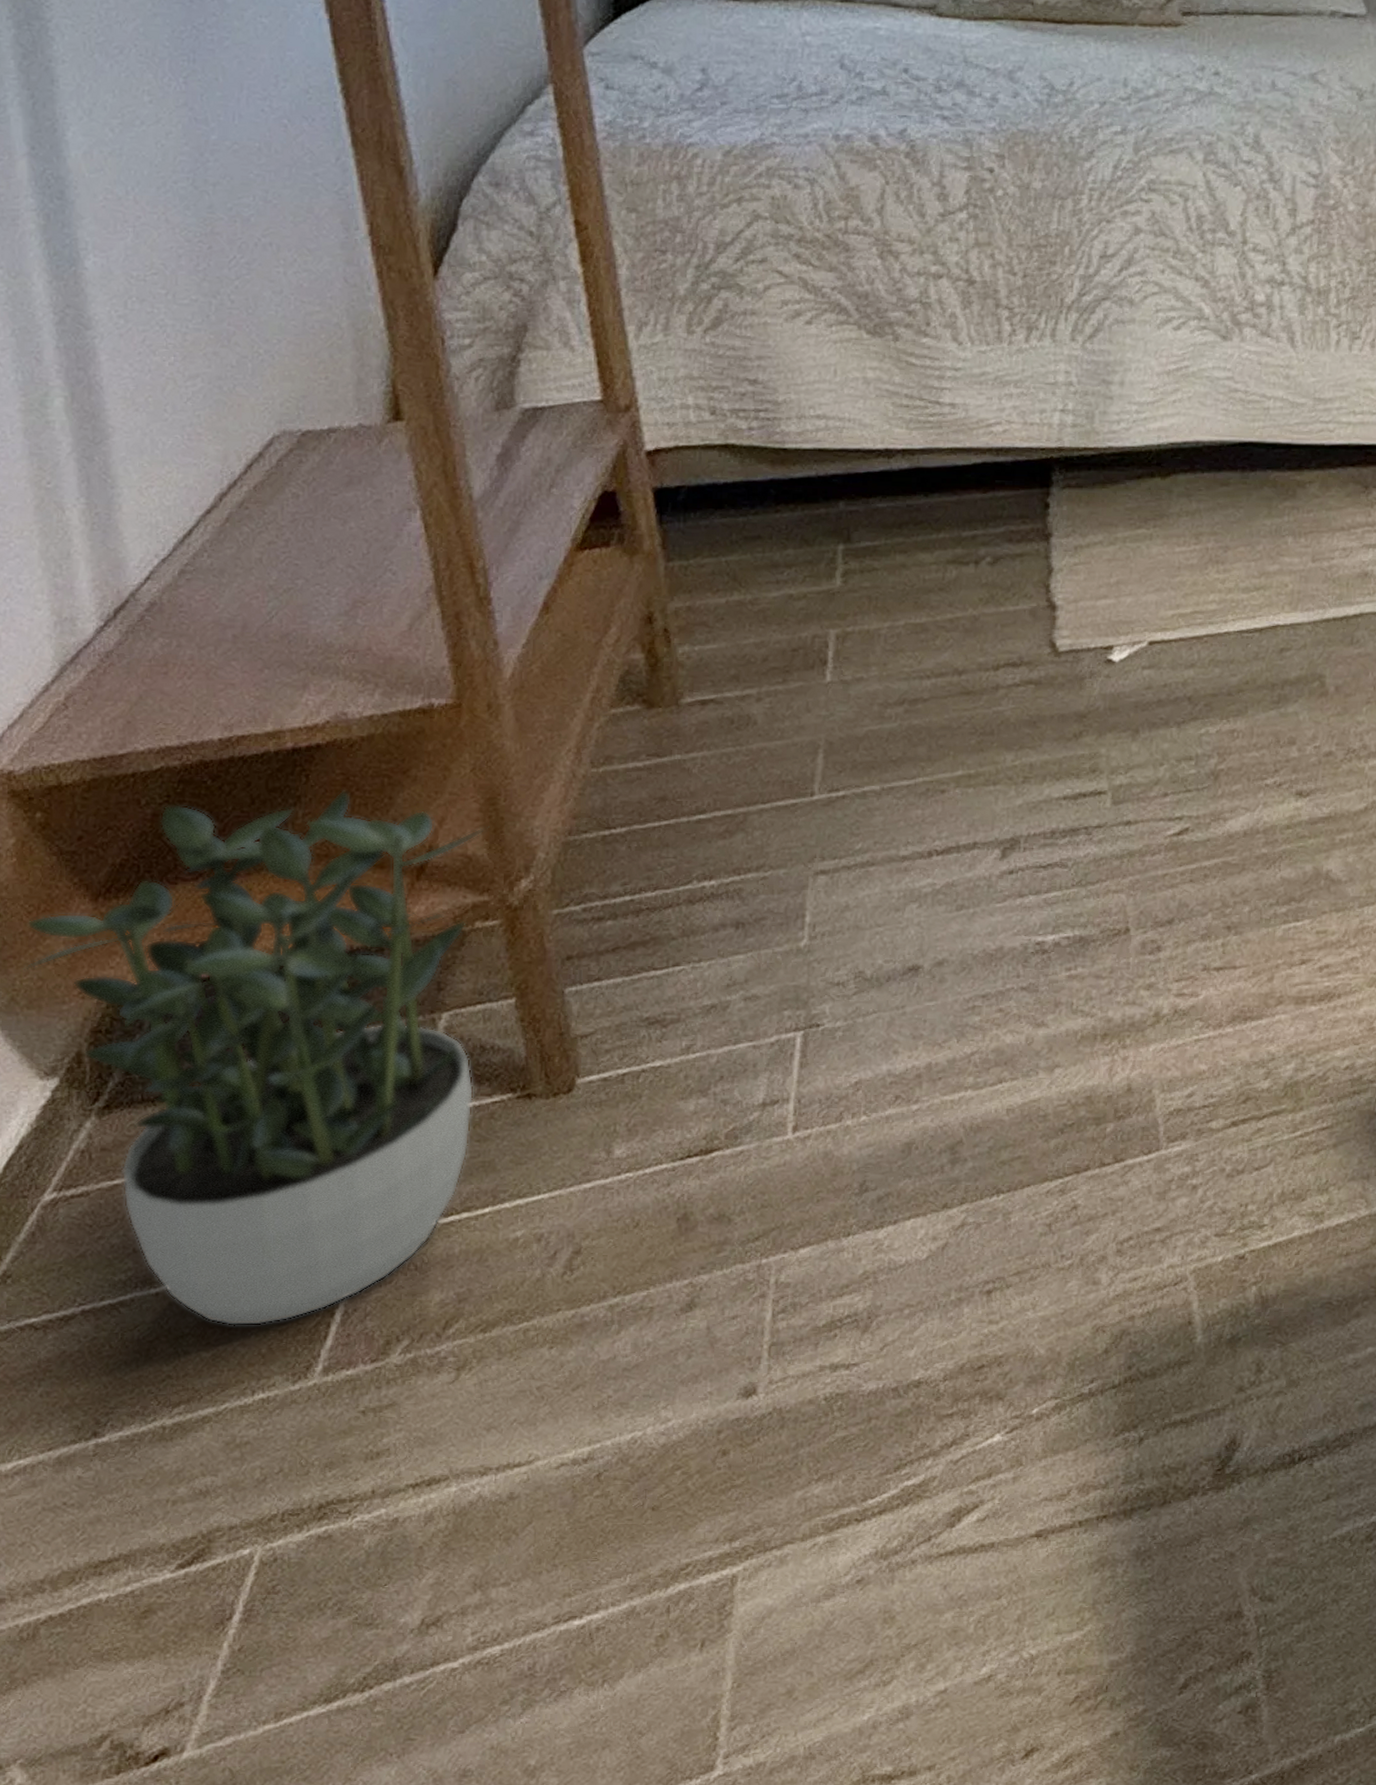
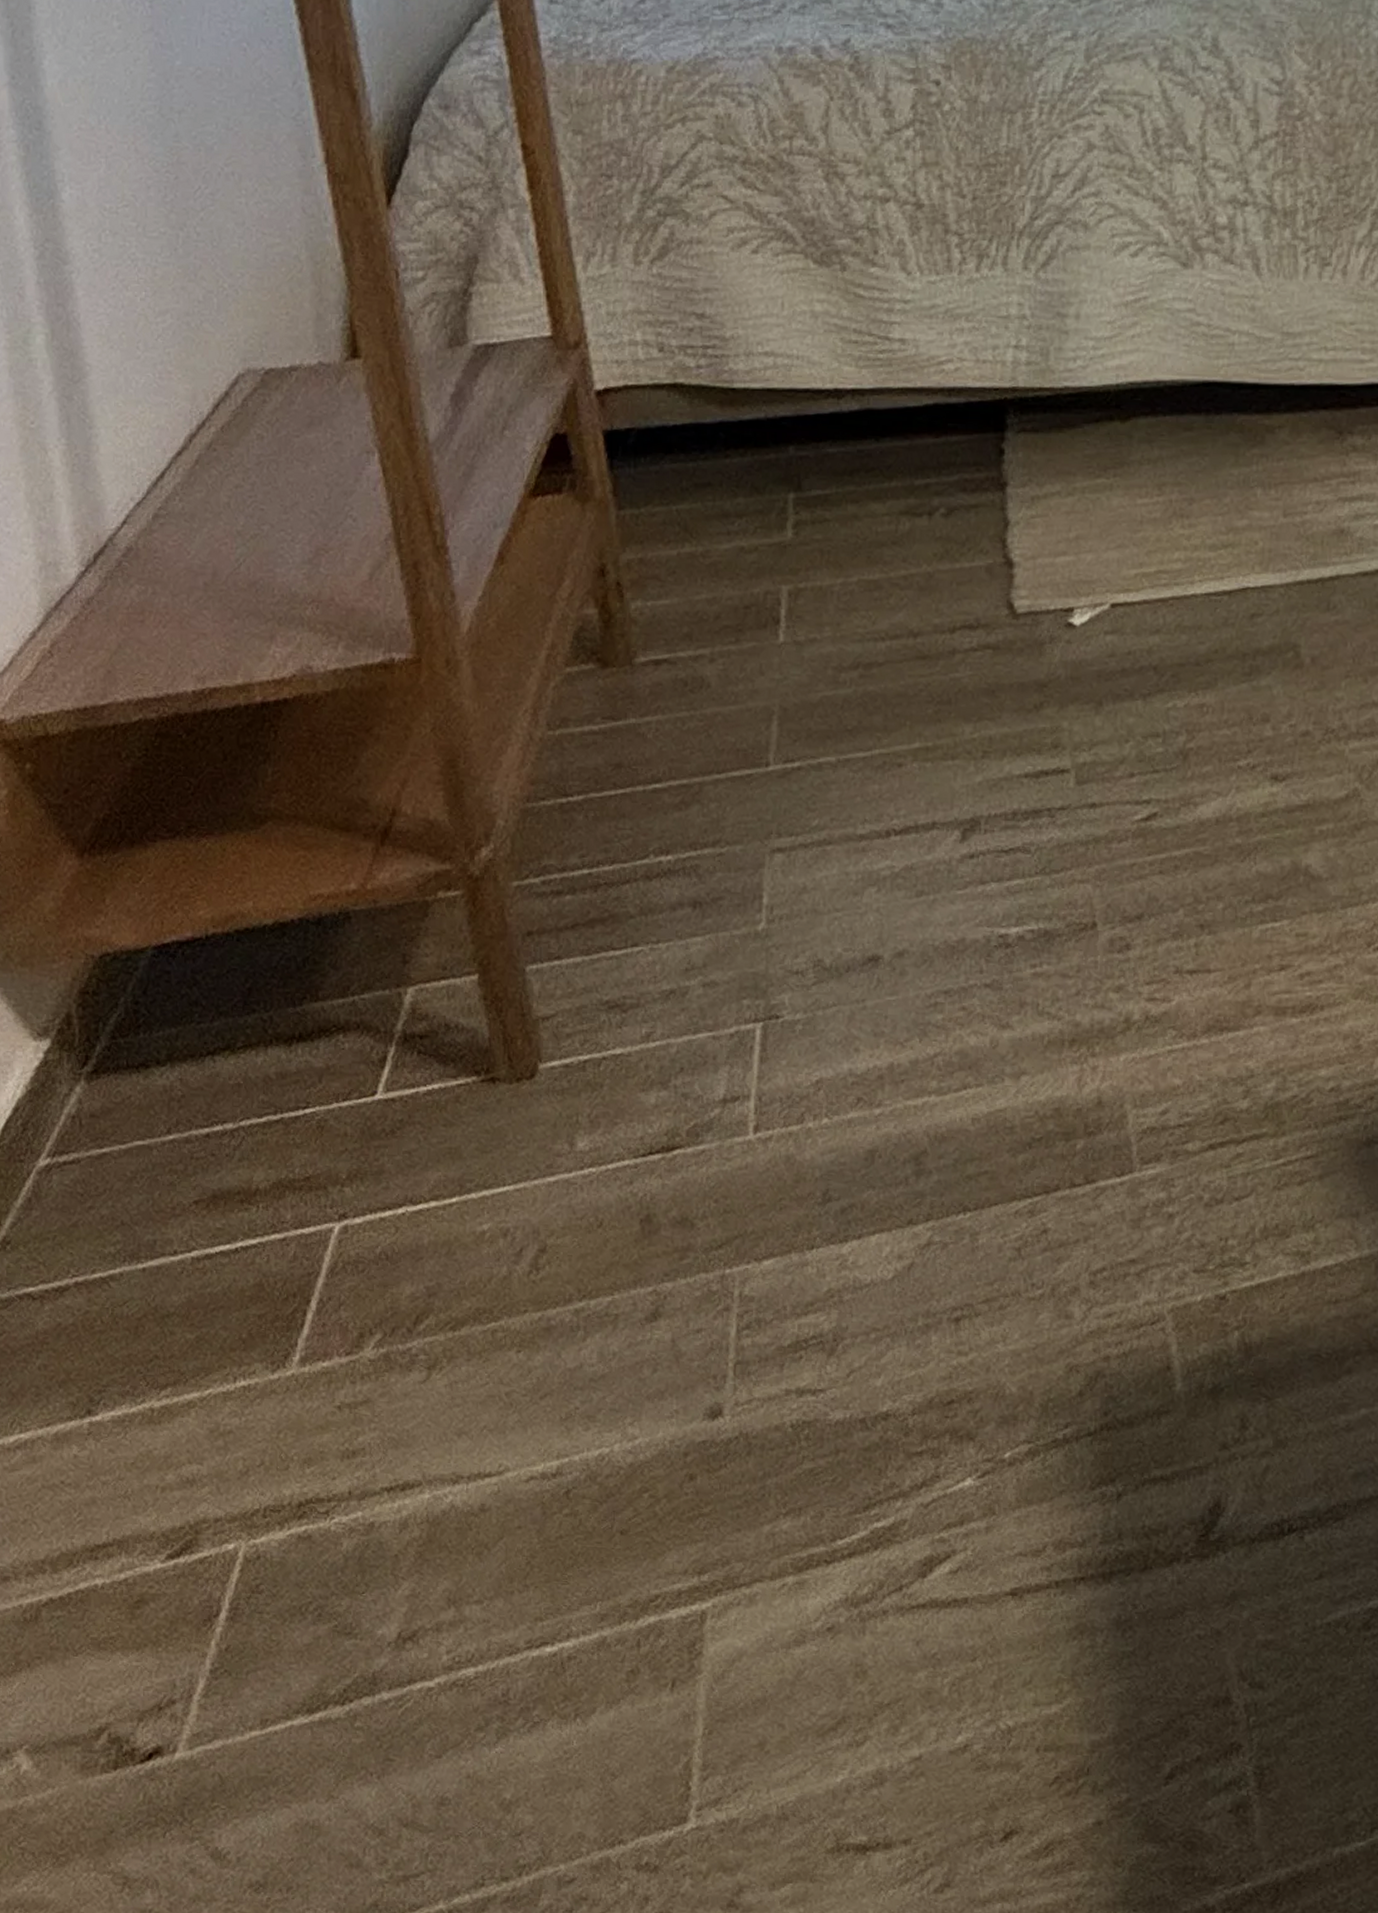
potted plant: present [22,790,489,1326] -> none [15,748,450,1309]

